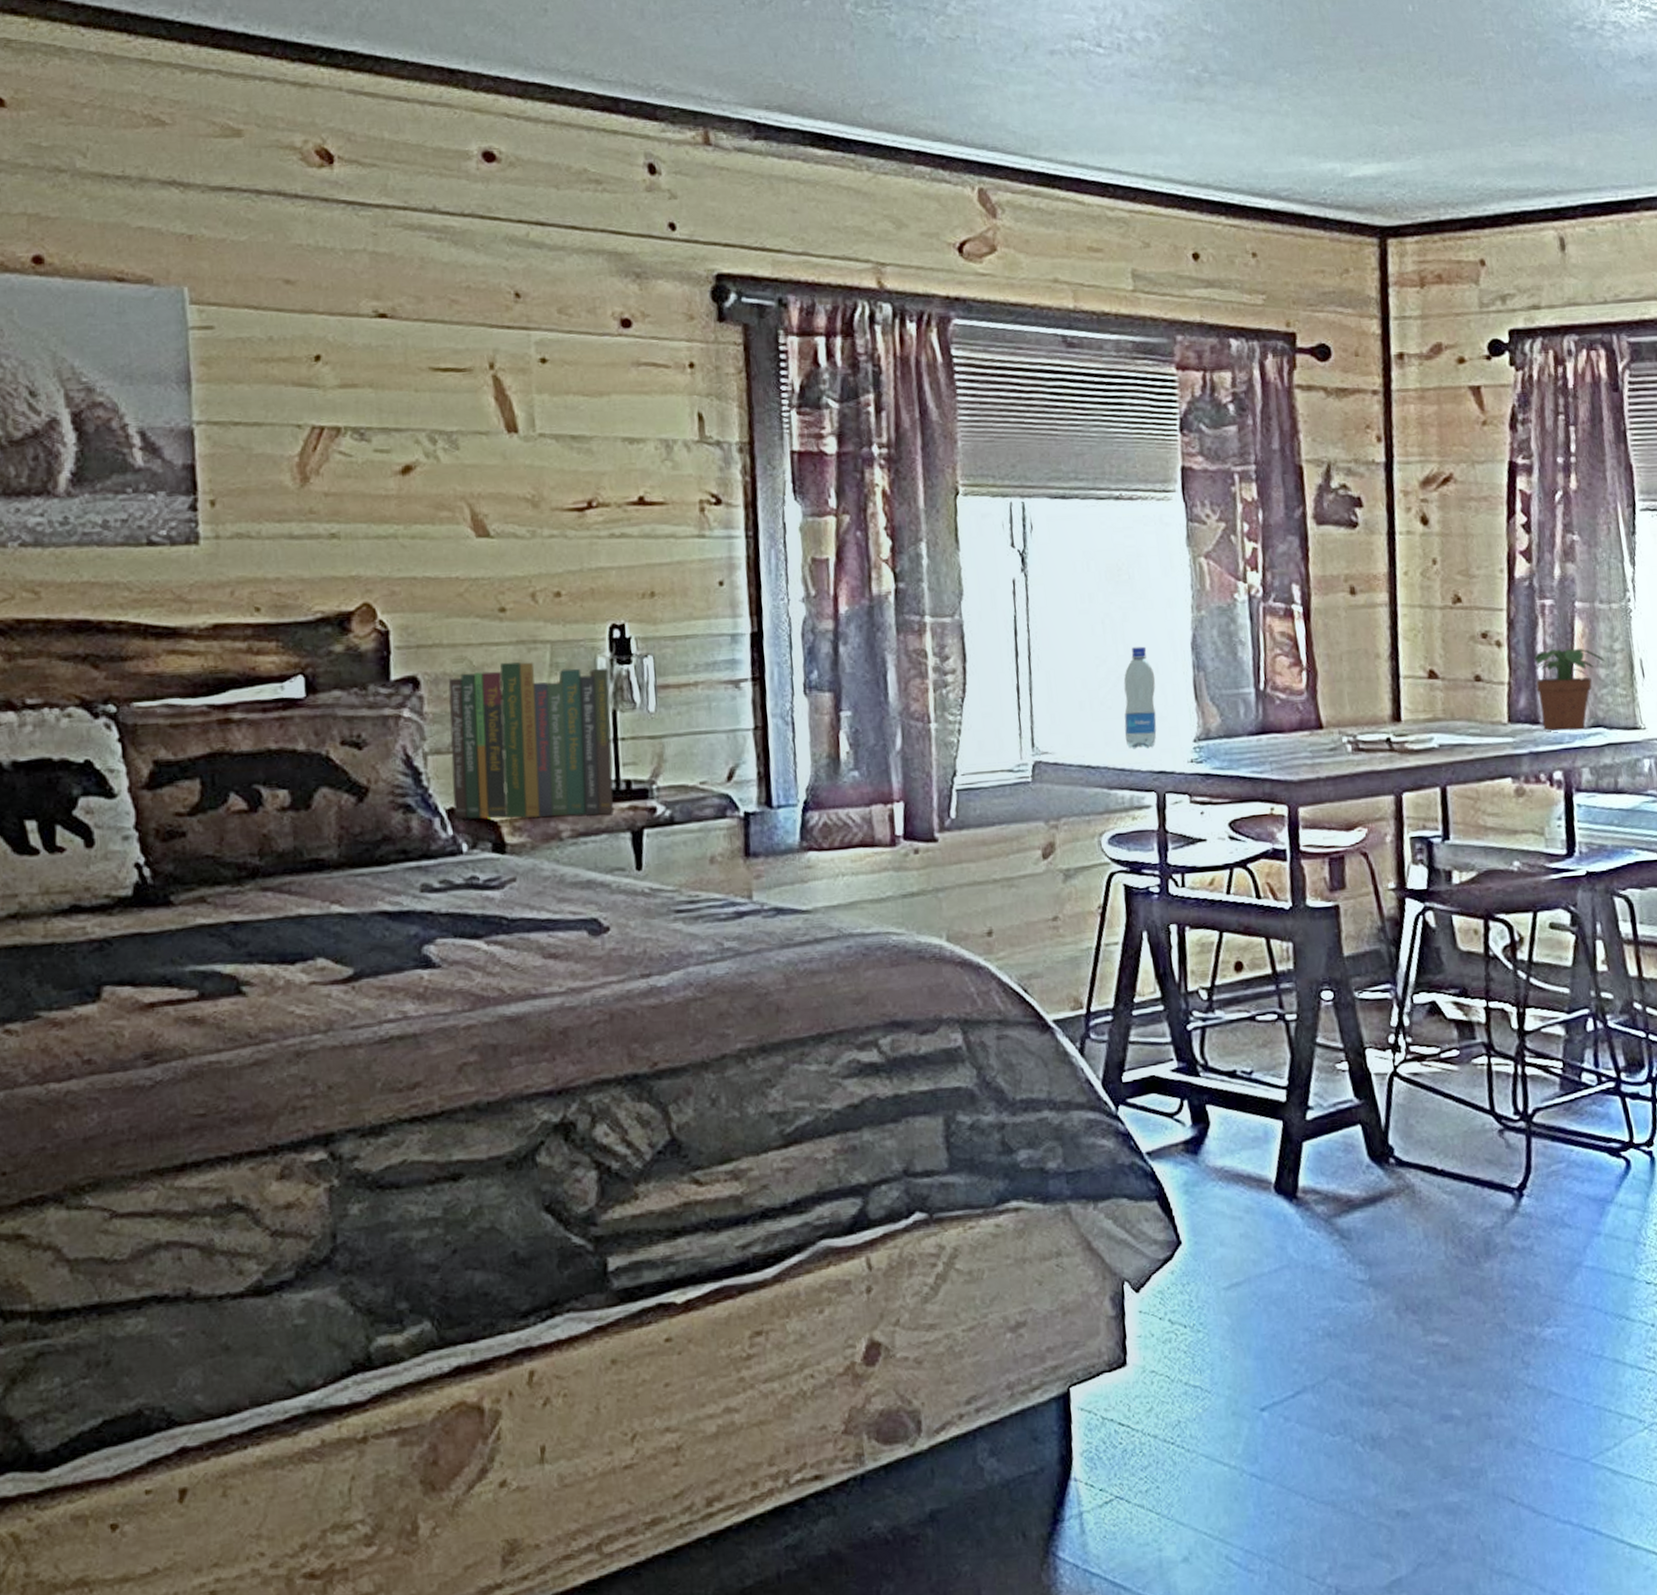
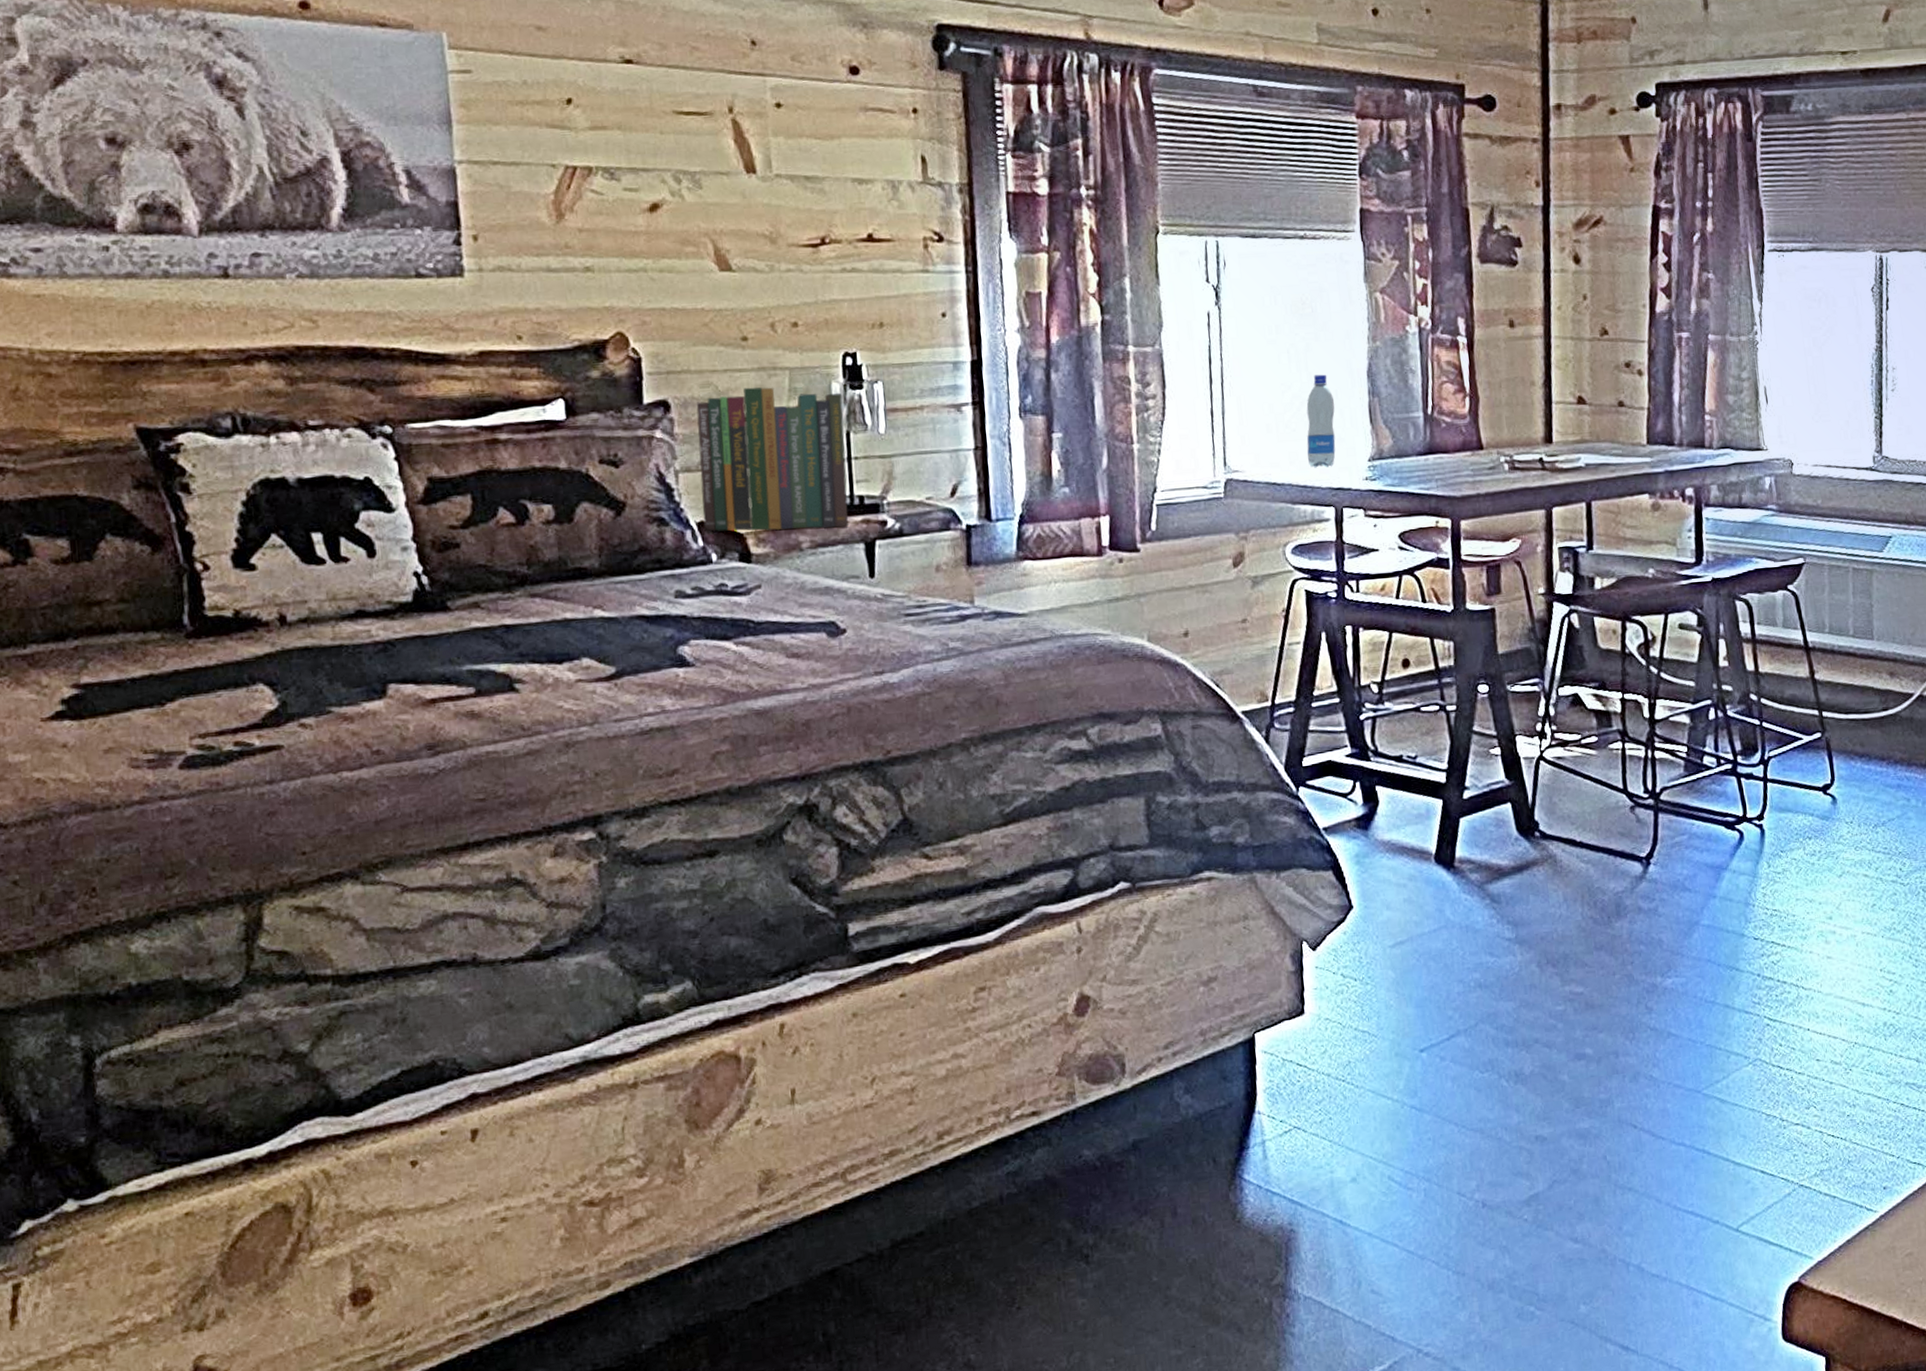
potted plant: present [1534,648,1606,732] -> none [1671,376,1734,452]

